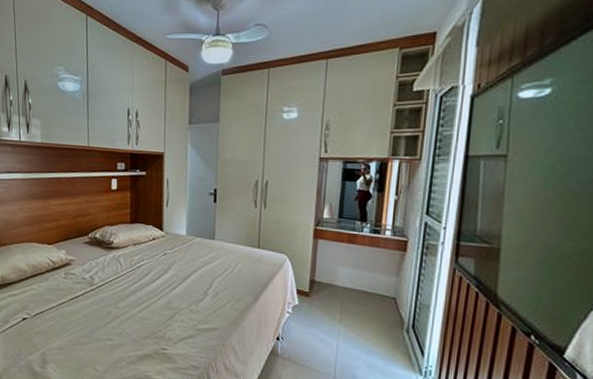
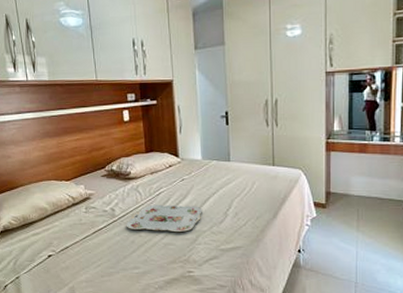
serving tray: none [103,276,182,308] -> present [126,204,202,233]

